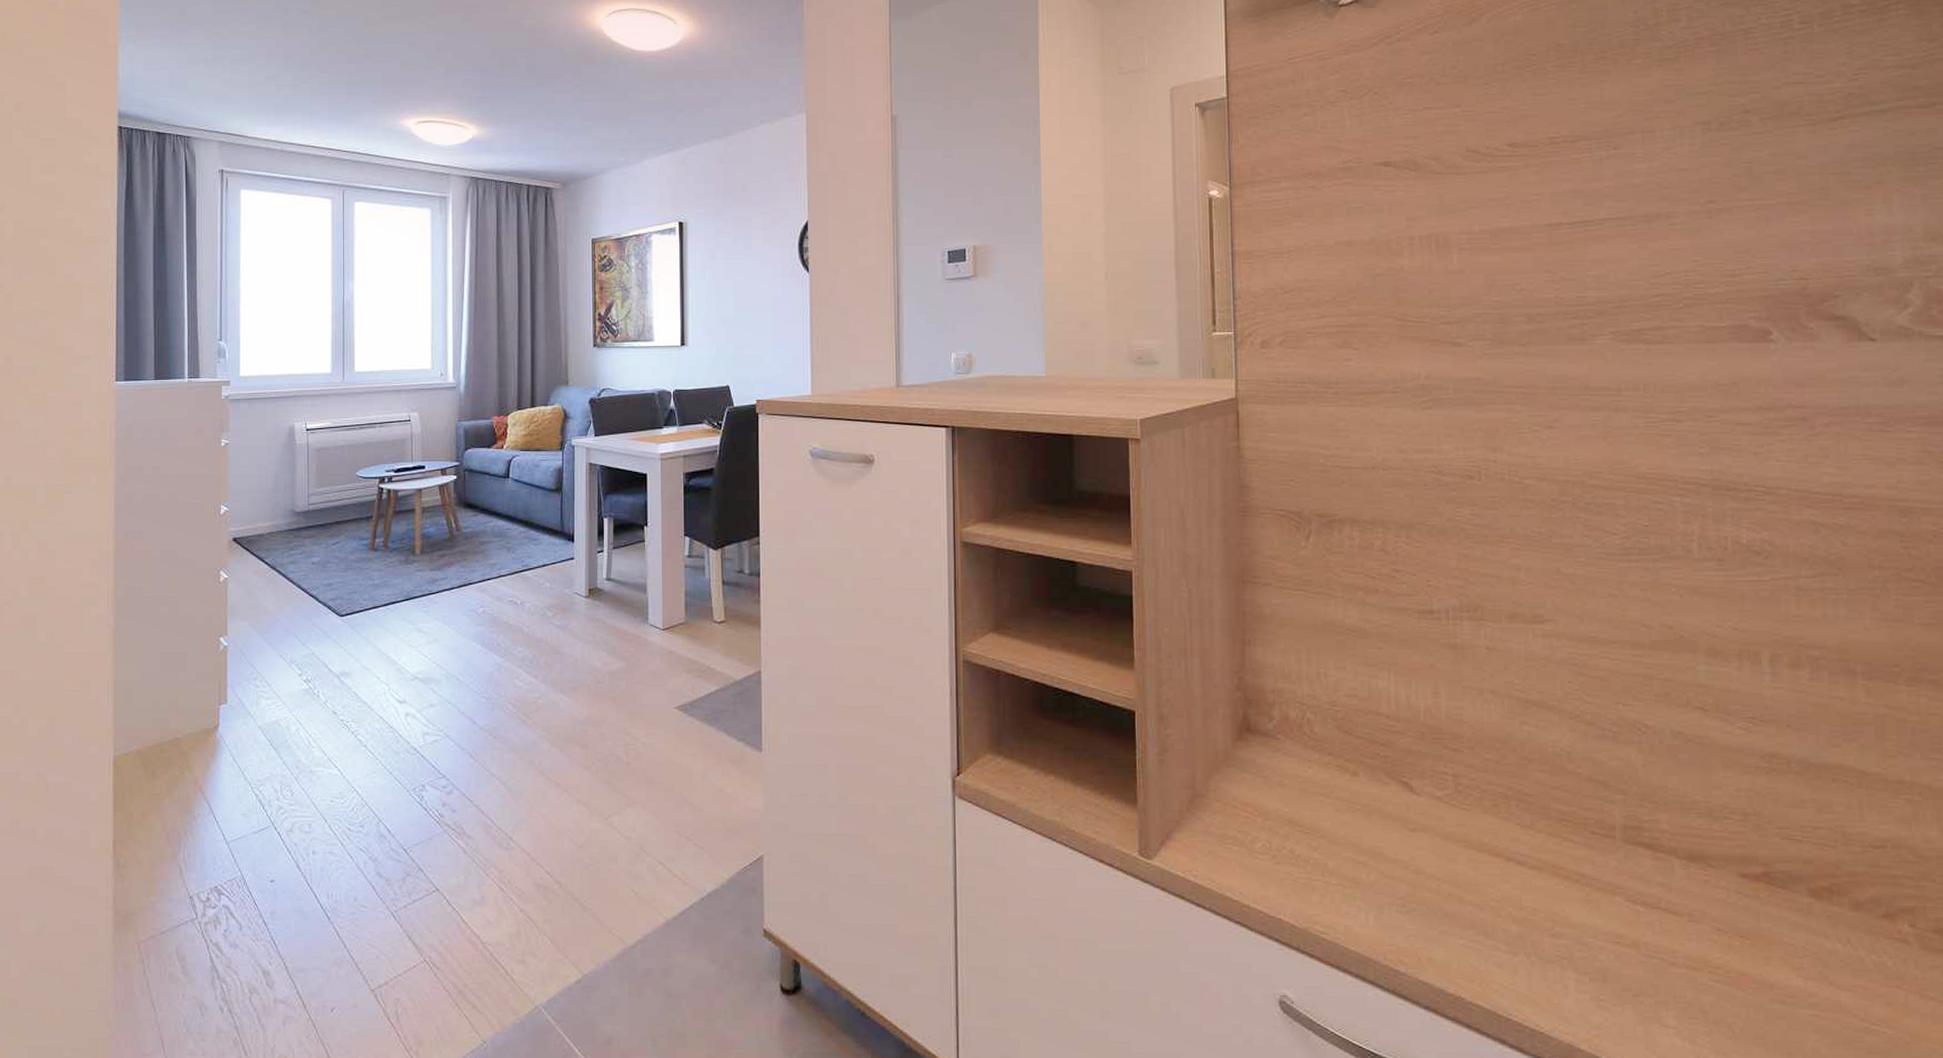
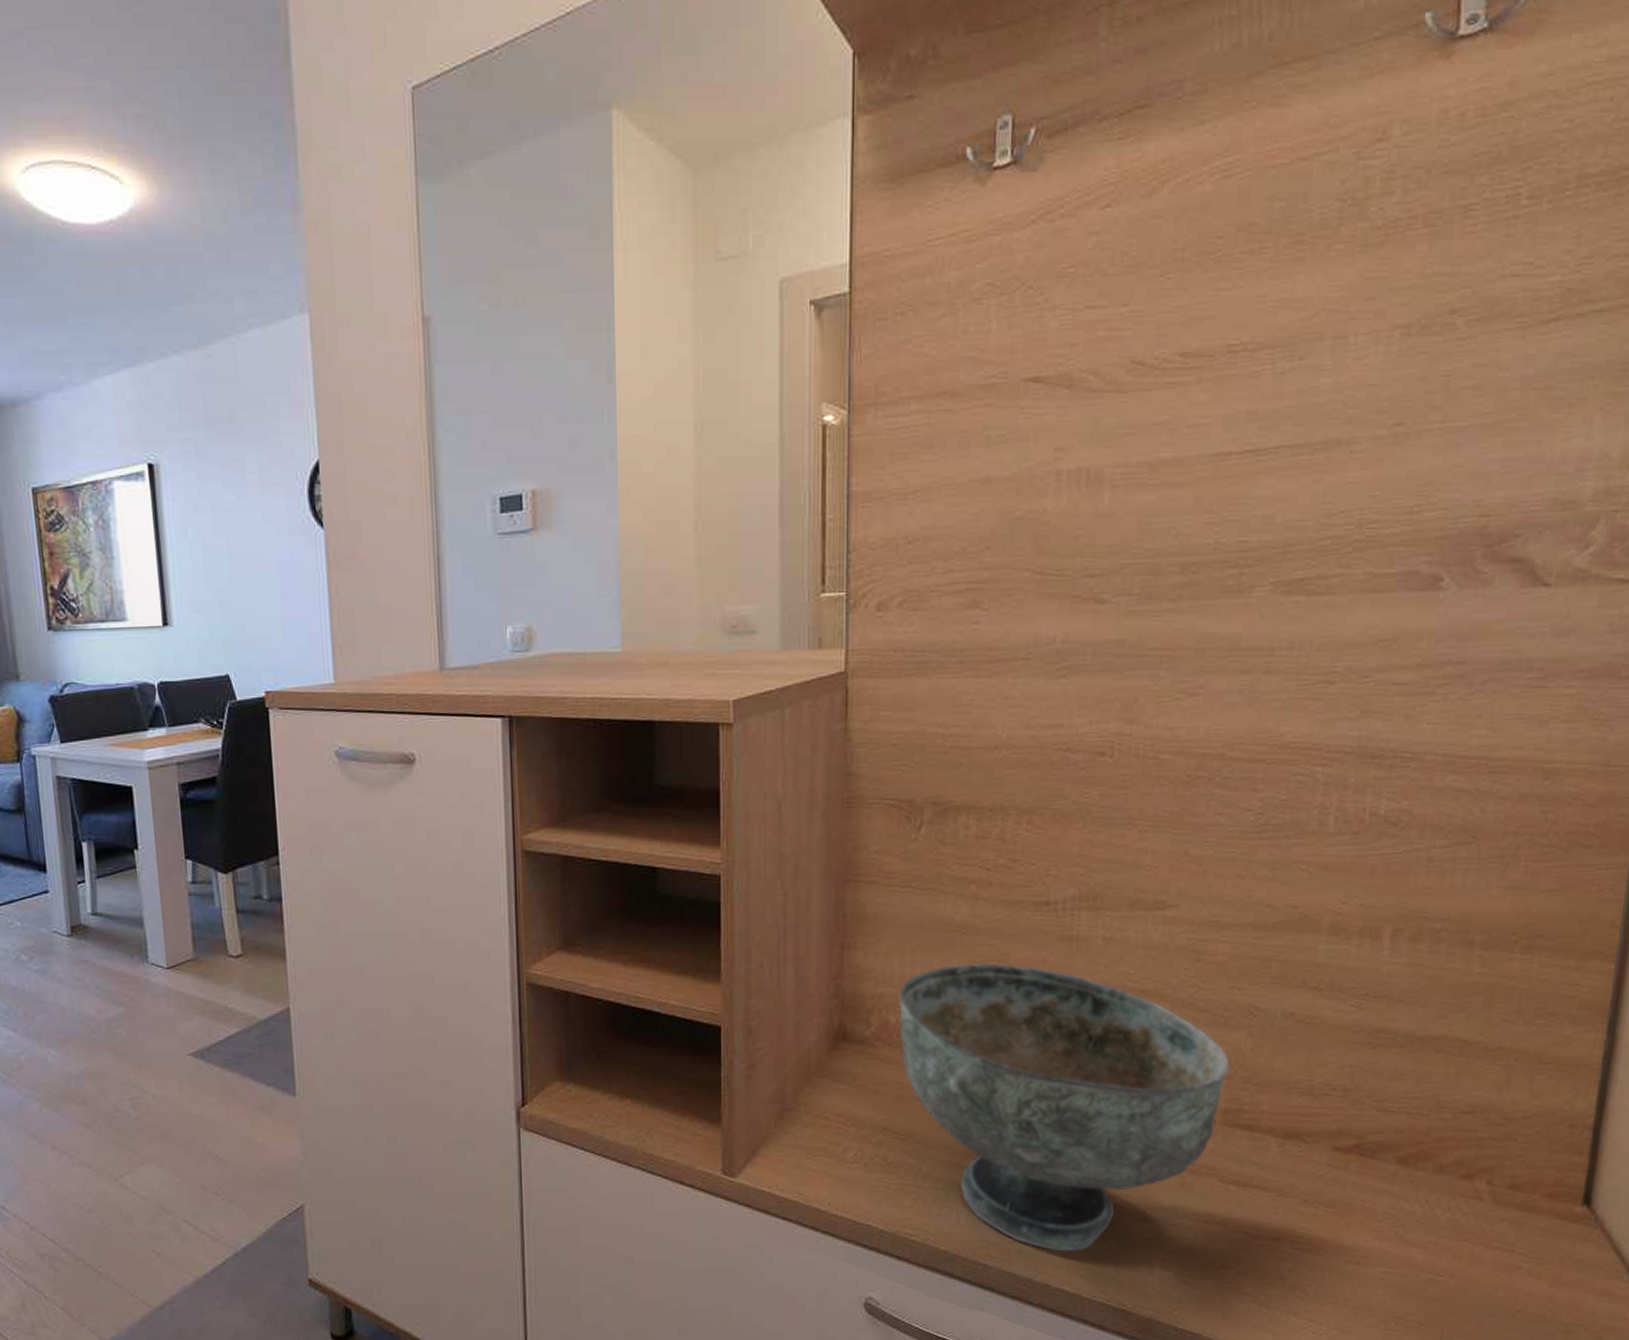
decorative bowl: none [1297,664,1625,964] -> present [898,962,1231,1252]

